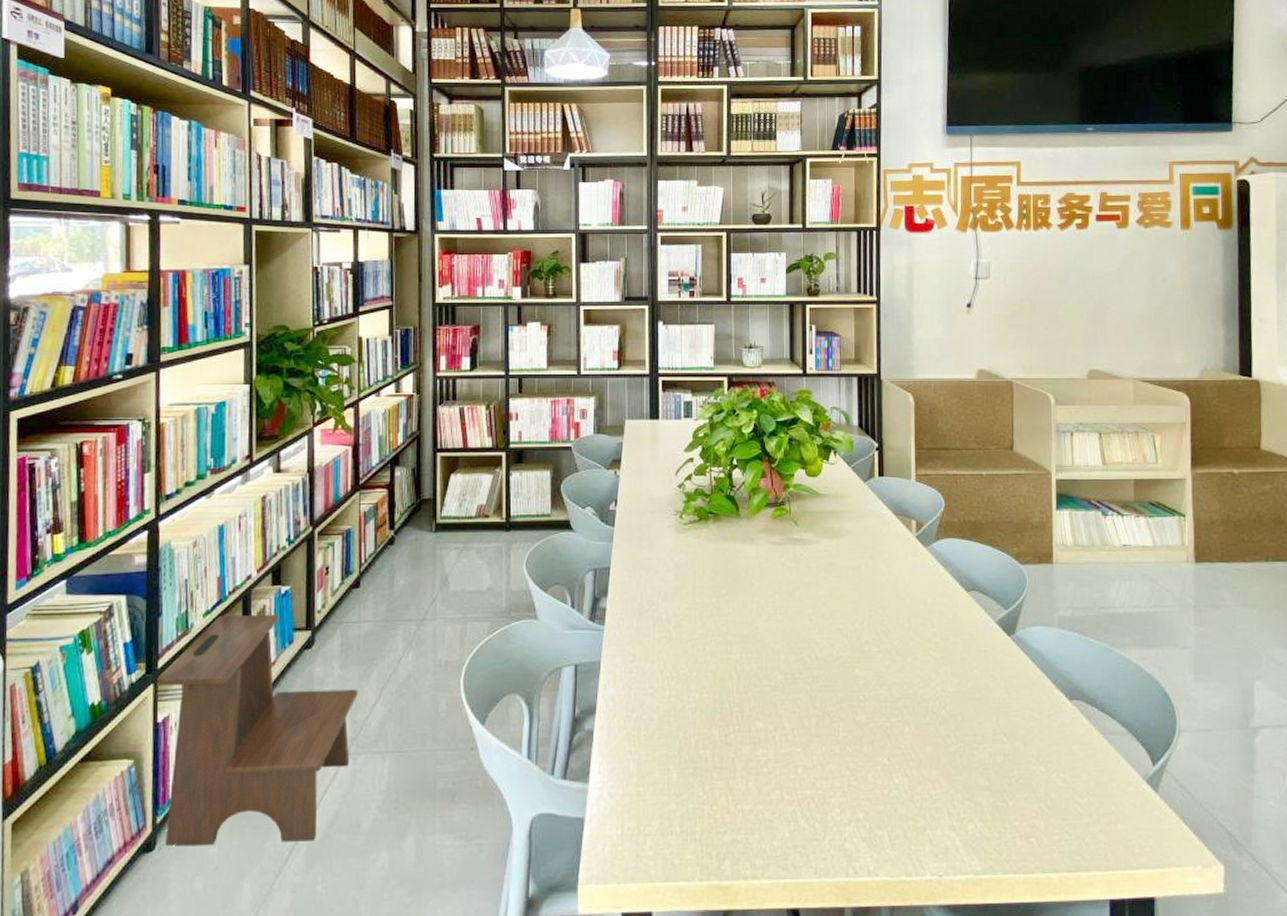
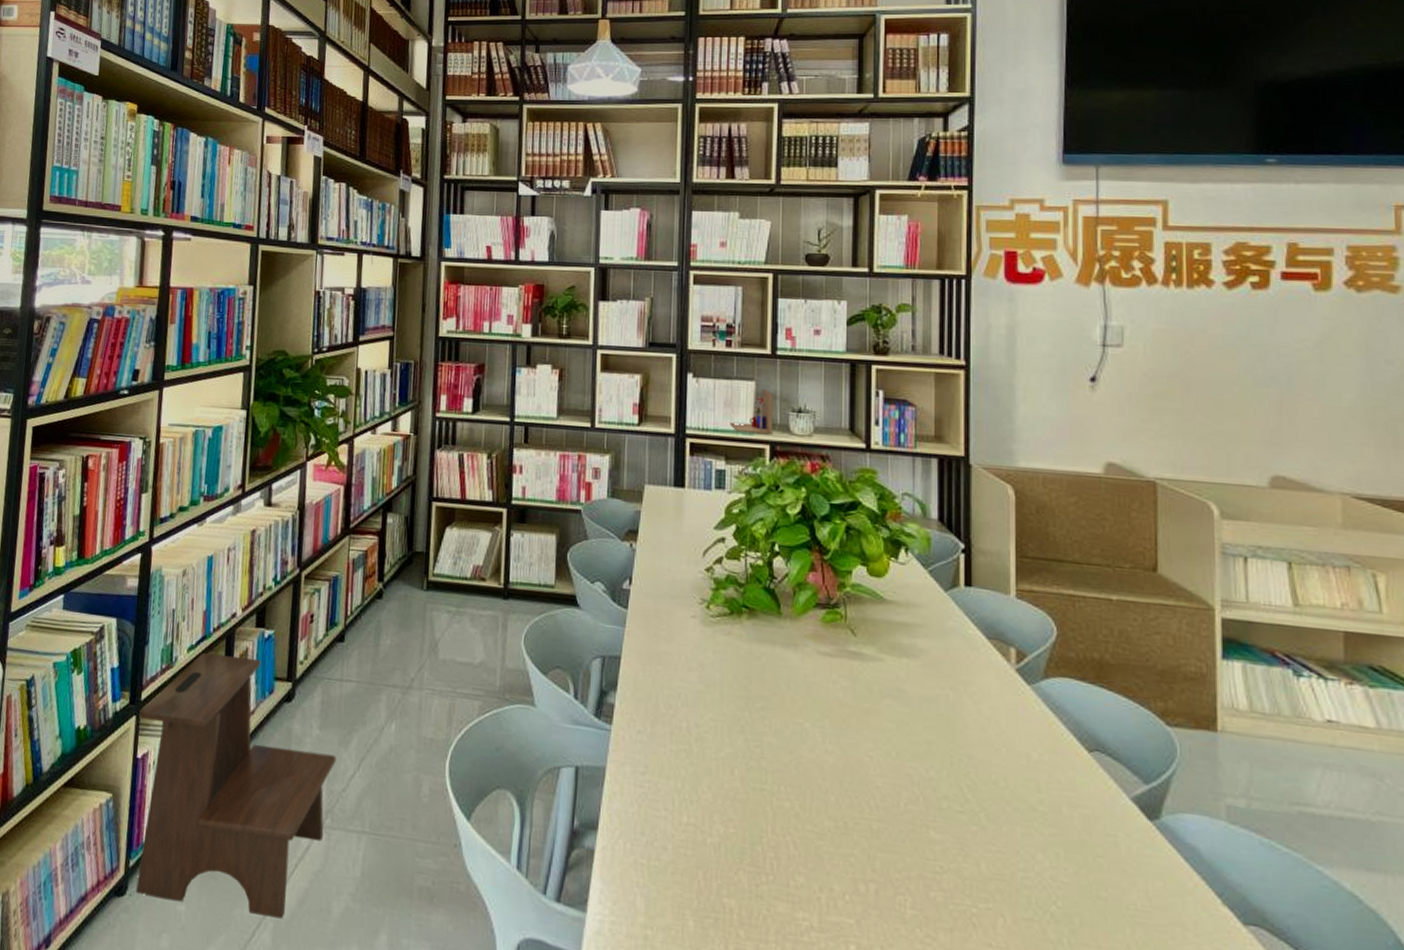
bookend: none [695,331,730,369] -> present [730,389,774,435]

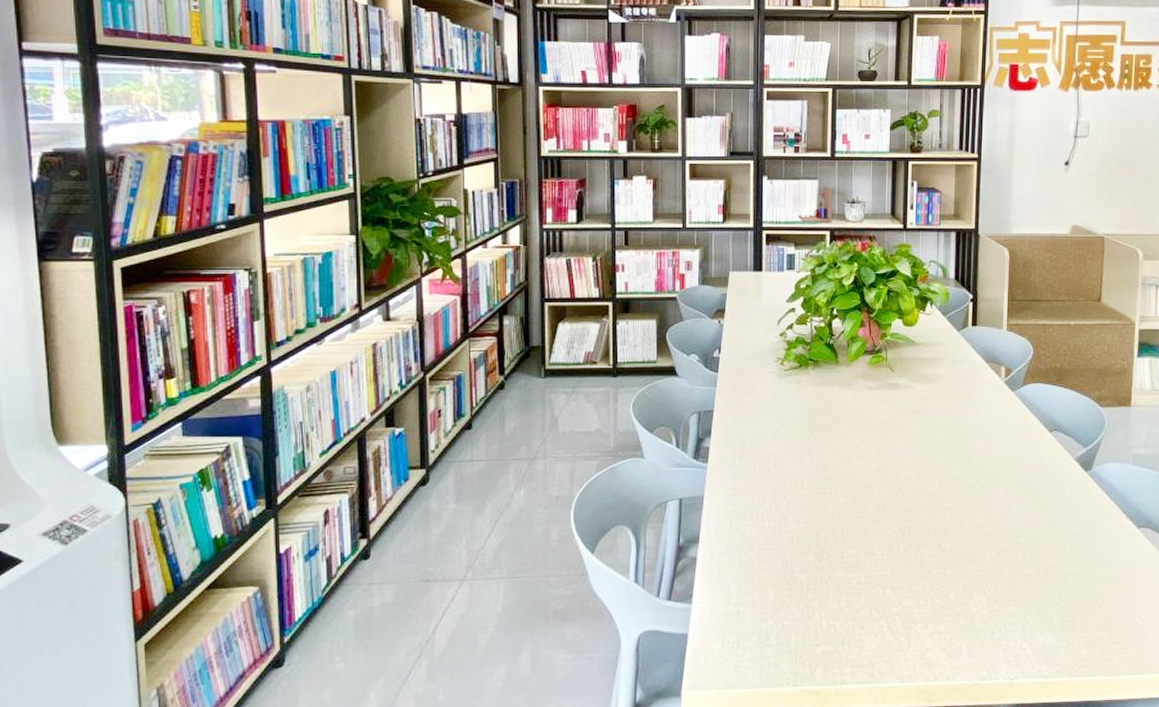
step stool: present [136,653,336,919] -> none [277,454,473,663]

